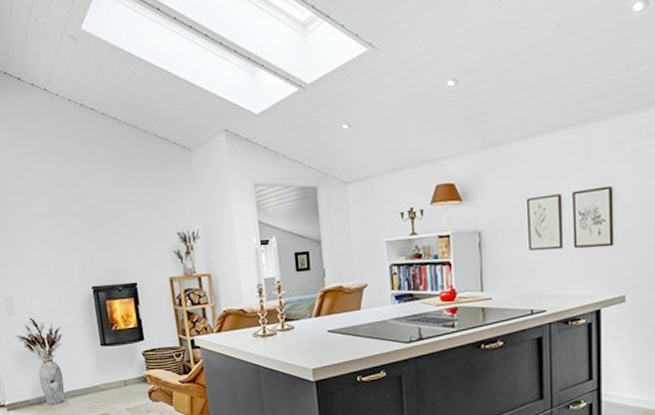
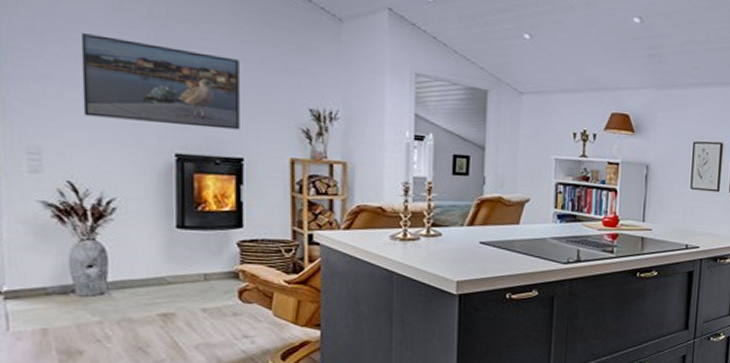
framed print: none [21,201,131,267] -> present [80,32,240,130]

